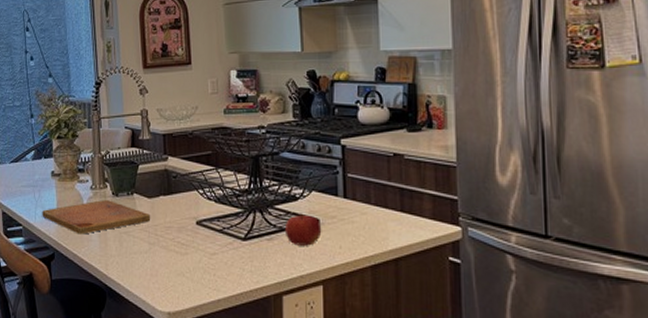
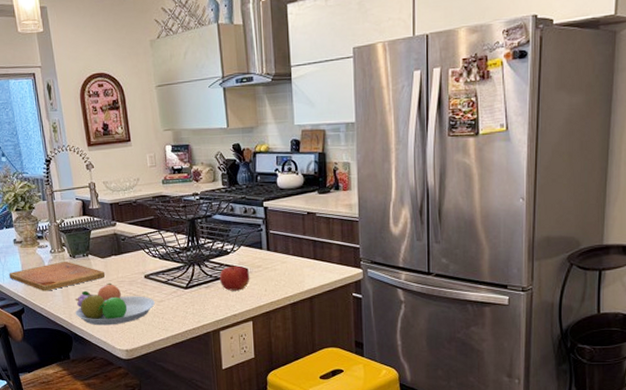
fruit bowl: none [113,228,206,281] -> present [75,282,155,326]

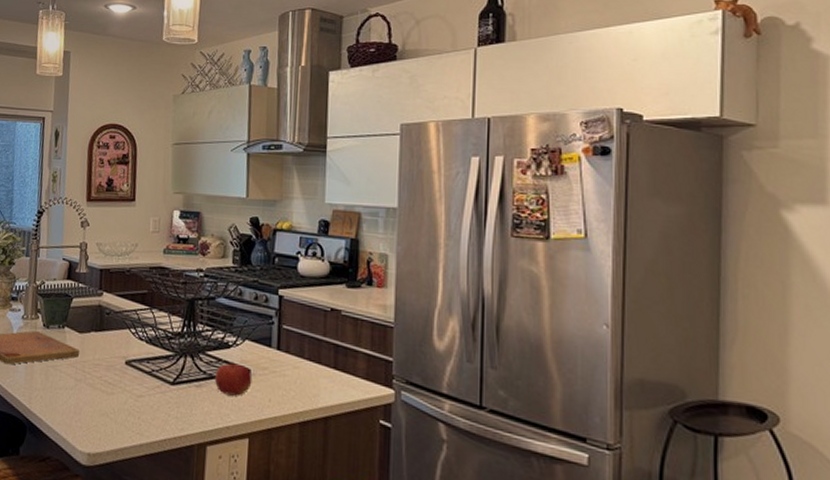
fruit bowl: present [75,282,155,326] -> none [37,364,133,419]

